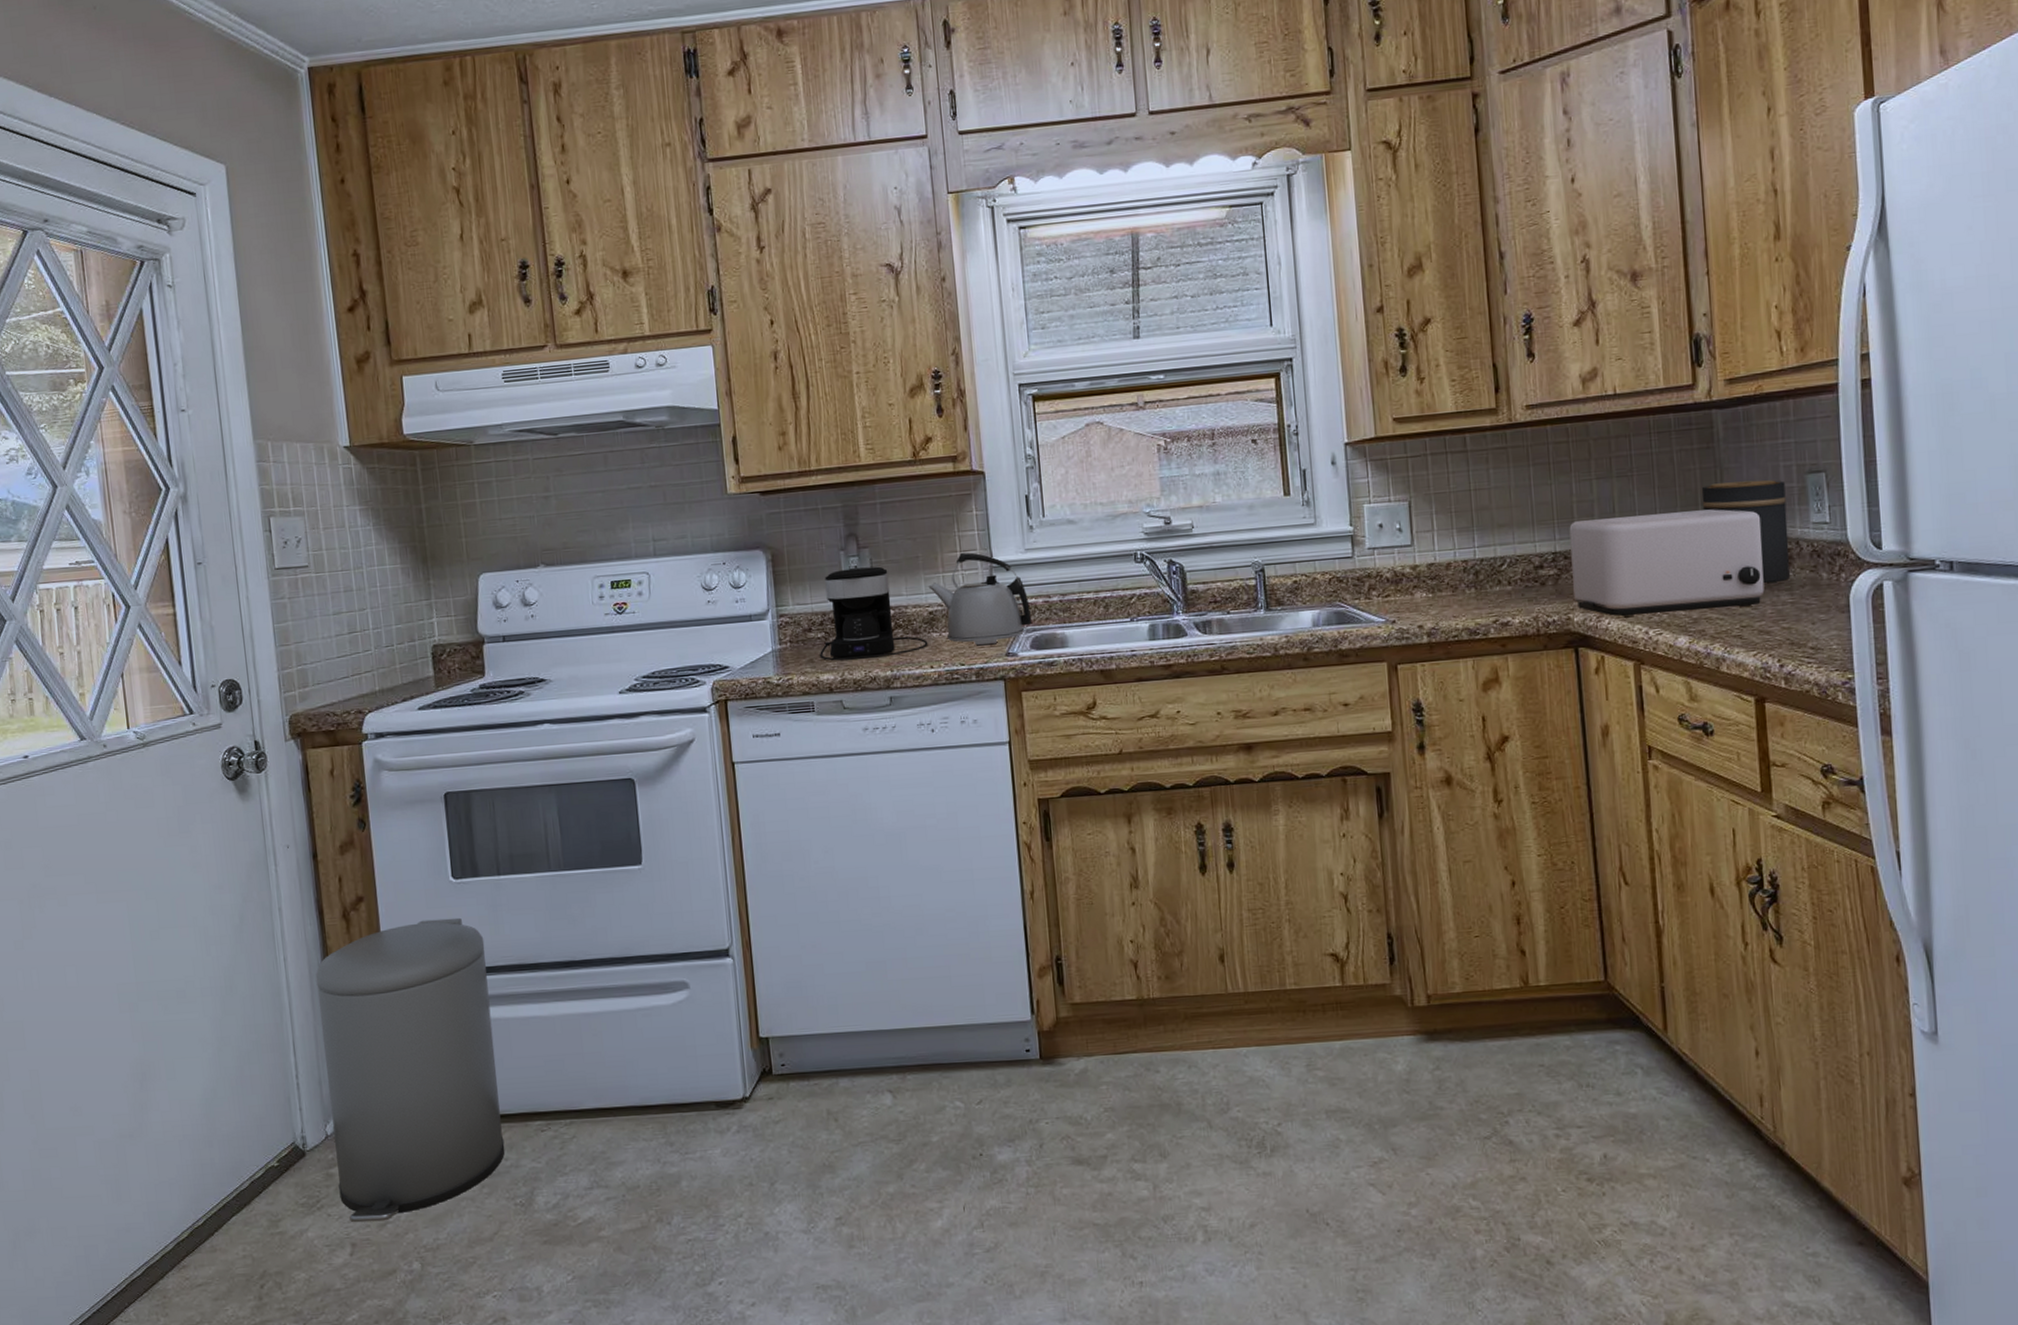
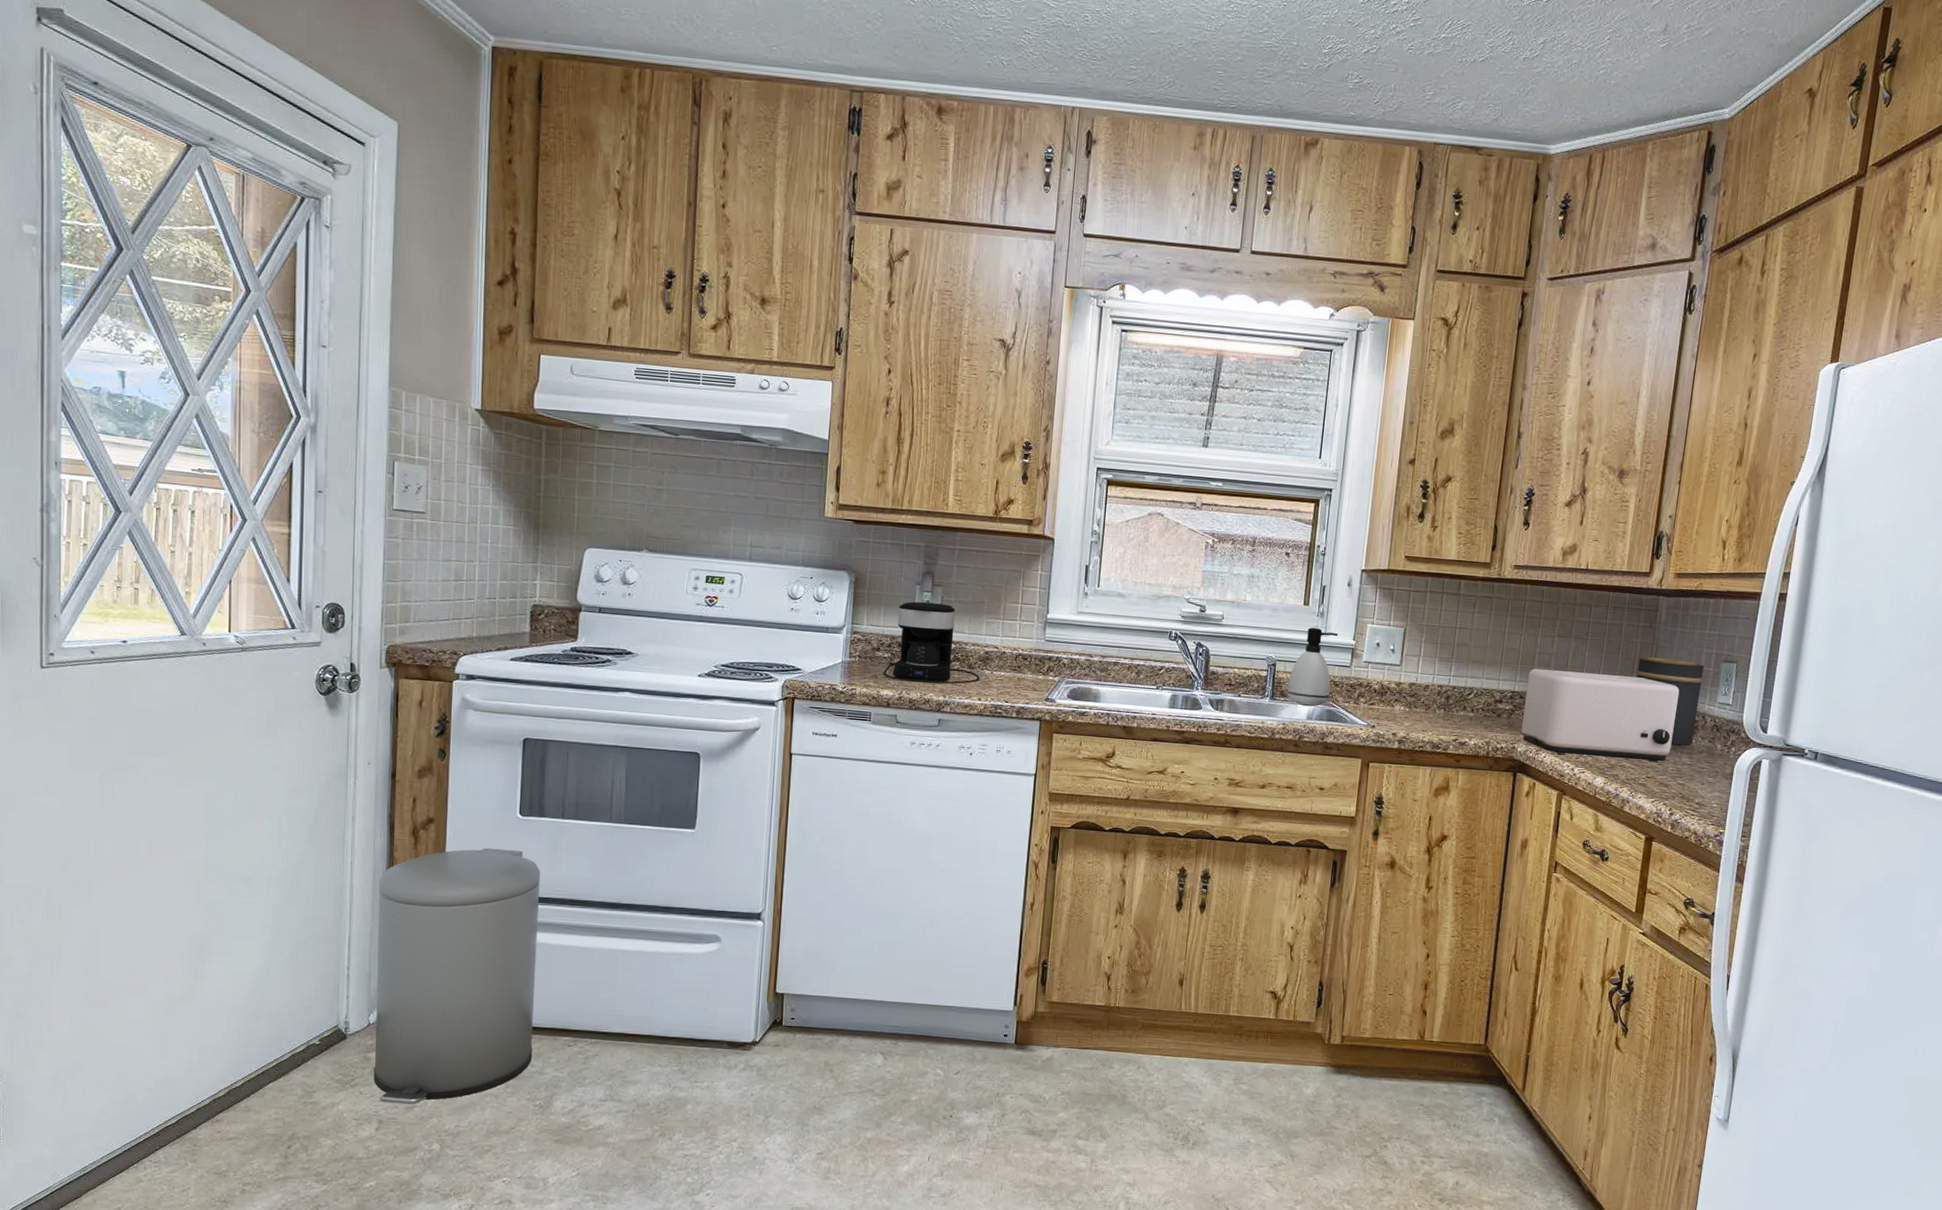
kettle: present [928,552,1033,645] -> none [988,605,1073,689]
soap dispenser: none [1282,518,1335,612] -> present [1286,627,1339,707]

